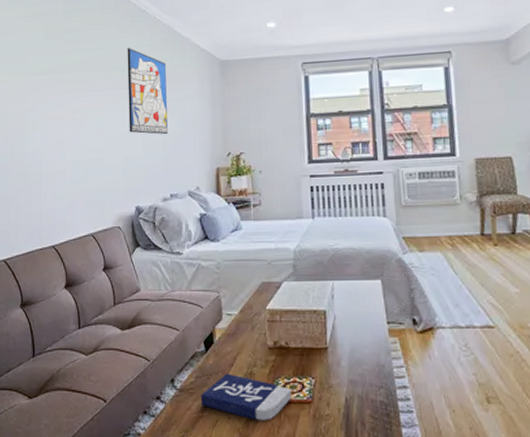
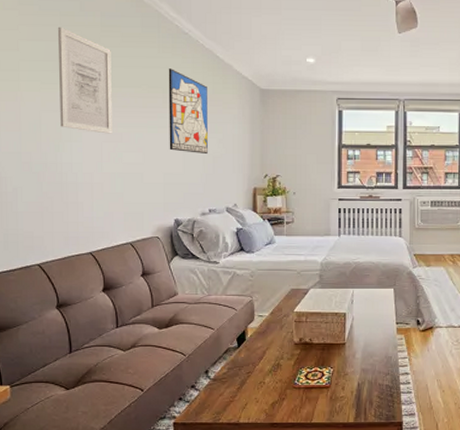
wall art: none [24,17,74,120] -> present [57,26,112,134]
book: present [201,373,292,421] -> none [233,365,313,403]

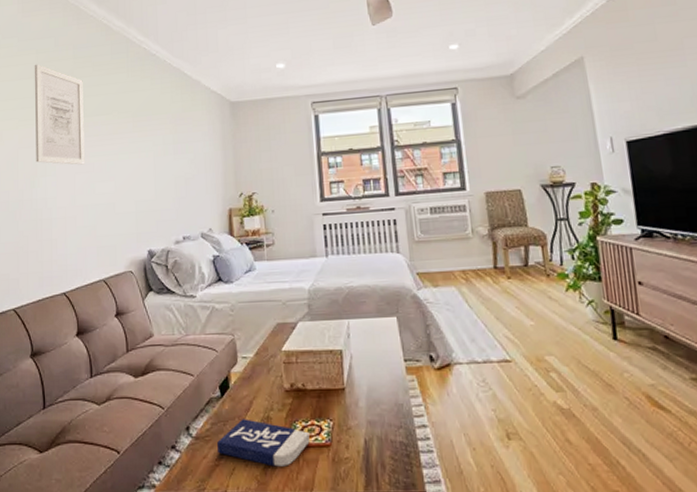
wall art: present [168,68,208,153] -> none [137,91,179,177]
book: none [233,365,313,403] -> present [217,419,310,467]

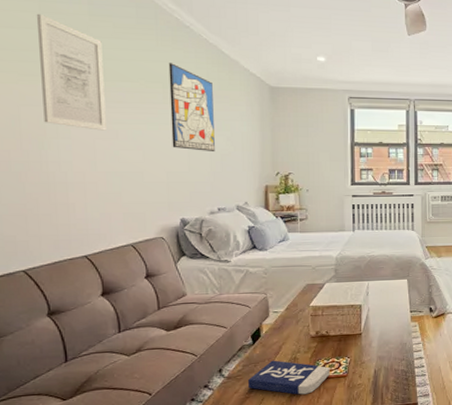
wall art: none [137,91,179,177] -> present [168,63,215,151]

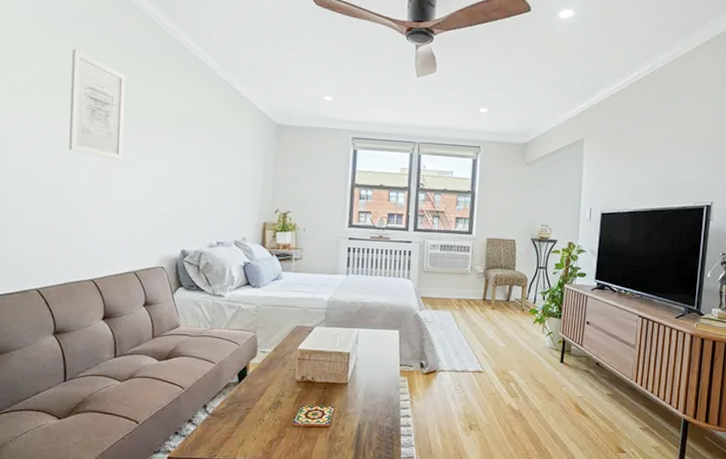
wall art: present [168,63,215,151] -> none [180,98,222,185]
book: present [248,360,330,395] -> none [231,401,313,441]

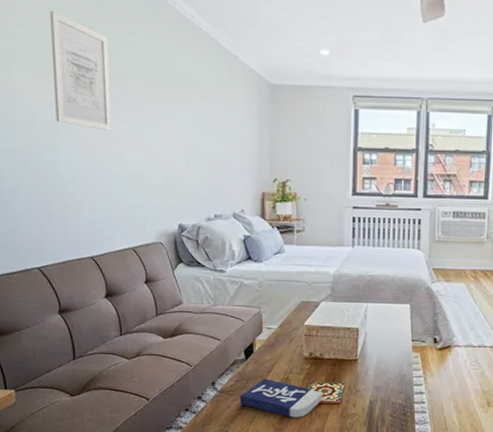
book: none [231,401,313,441] -> present [240,378,323,418]

